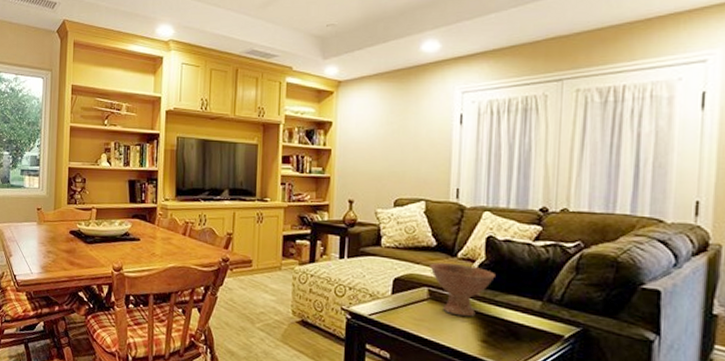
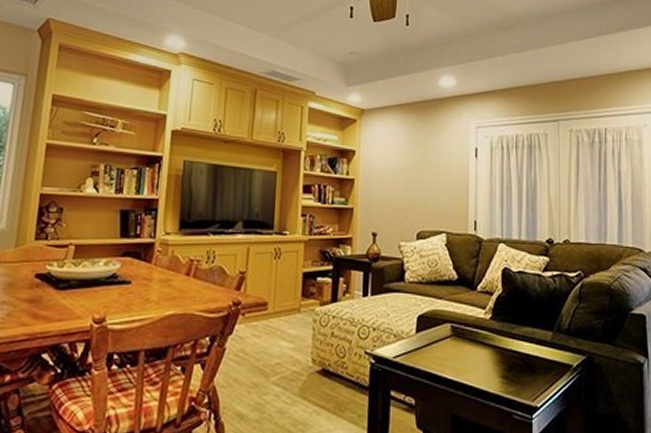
bowl: present [430,263,495,317] -> none [452,297,511,352]

